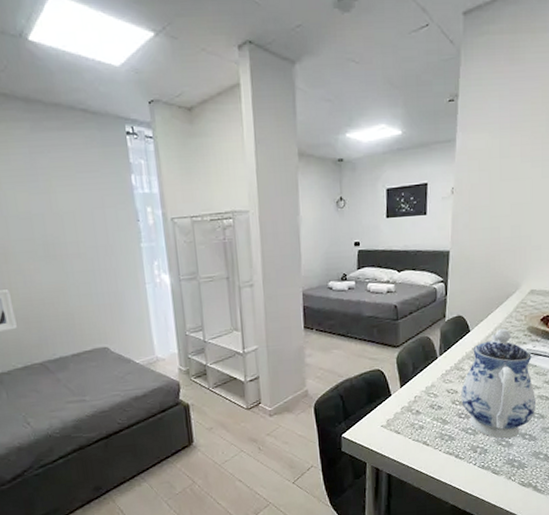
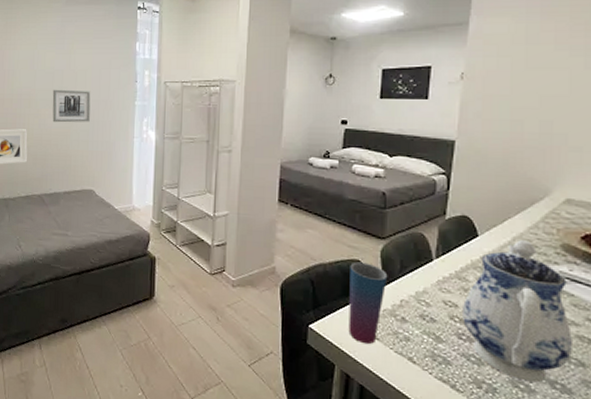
wall art: none [34,236,89,278] -> present [52,89,91,123]
cup: none [372,370,404,440] -> present [348,261,388,345]

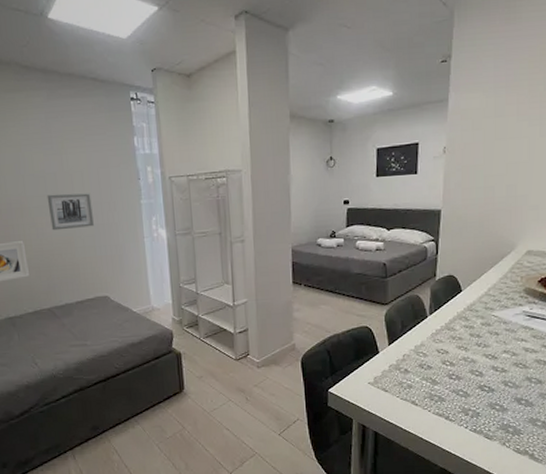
cup: present [348,261,388,345] -> none [360,327,392,397]
teapot: present [461,240,572,383] -> none [451,289,532,403]

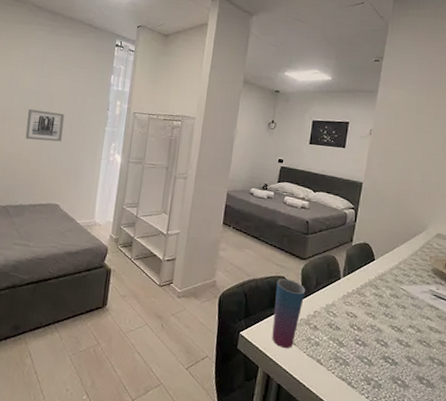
cup: none [360,327,392,397] -> present [272,278,306,349]

